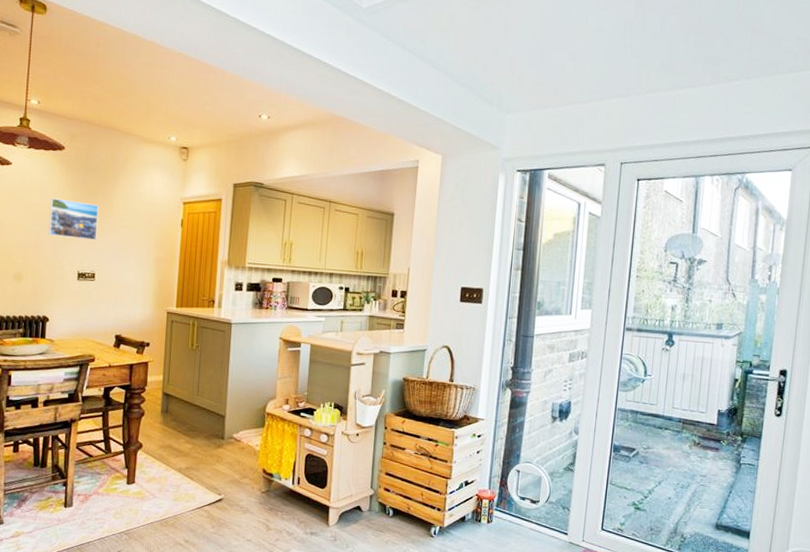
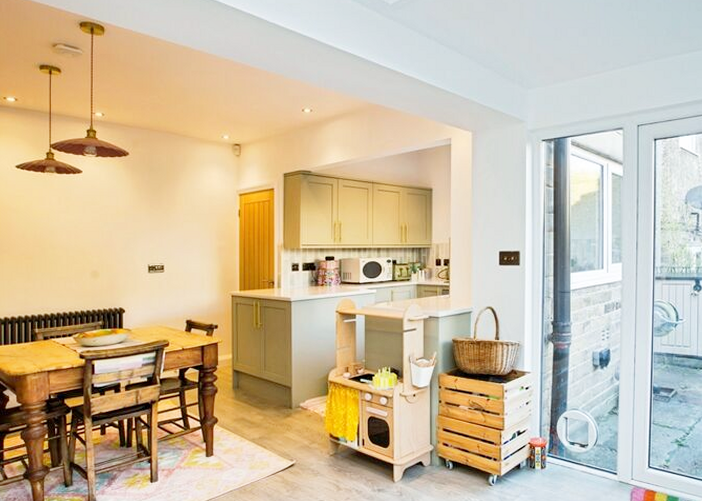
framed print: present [48,198,99,241] -> none [119,200,163,236]

